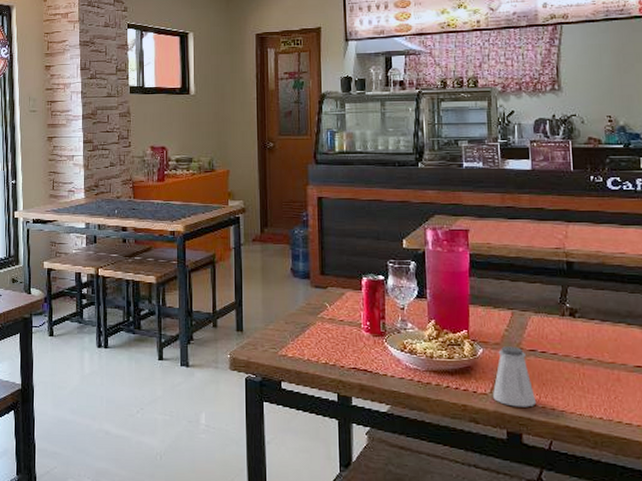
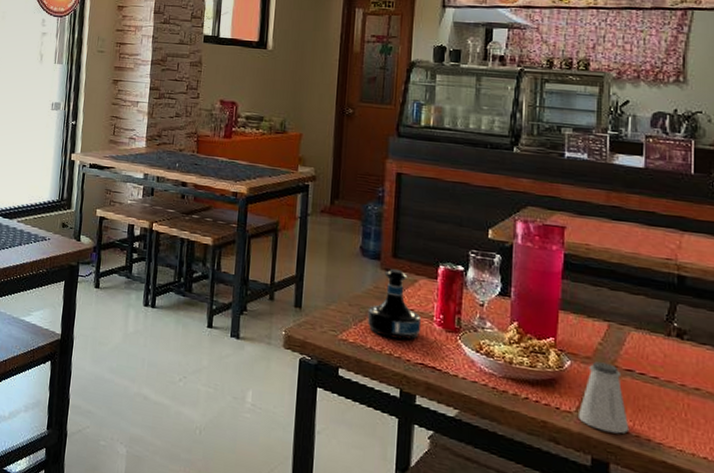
tequila bottle: none [302,286,352,349] -> present [367,269,422,340]

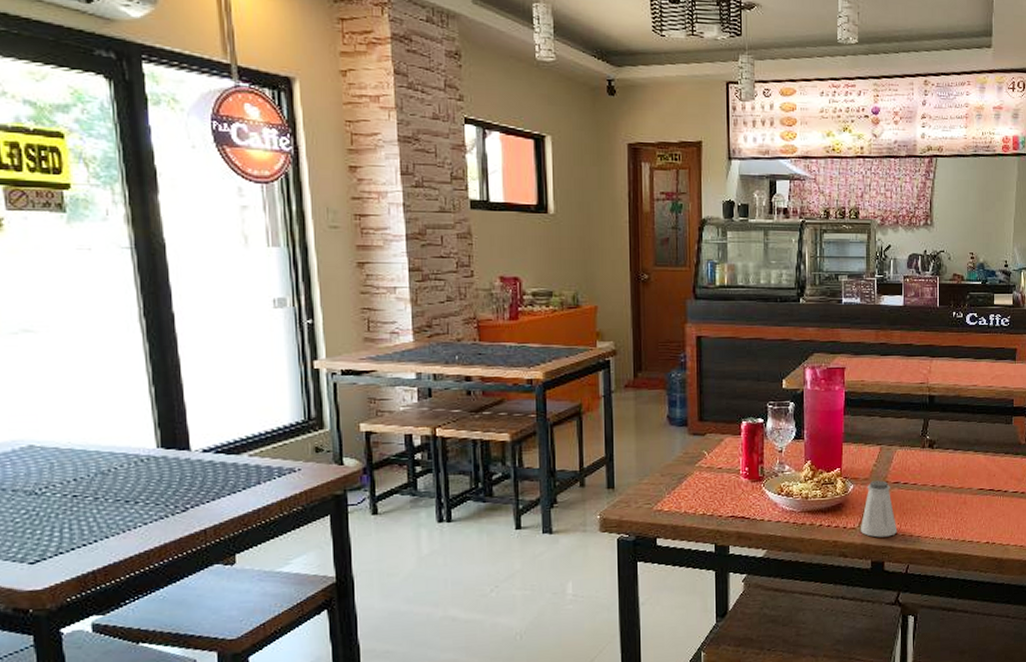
tequila bottle: present [367,269,422,340] -> none [679,433,730,499]

